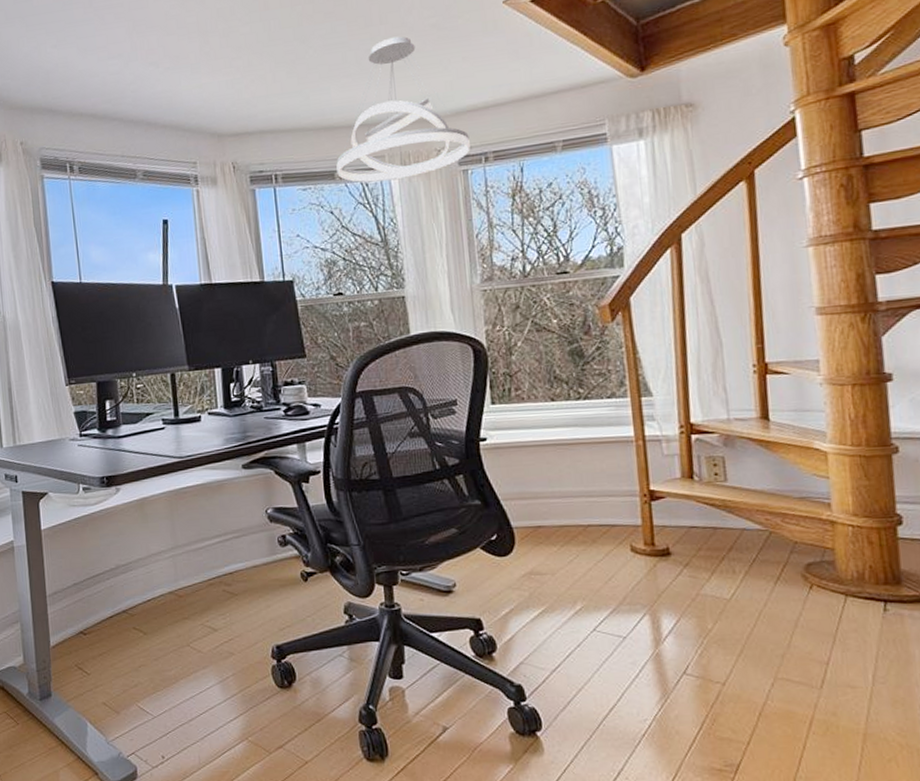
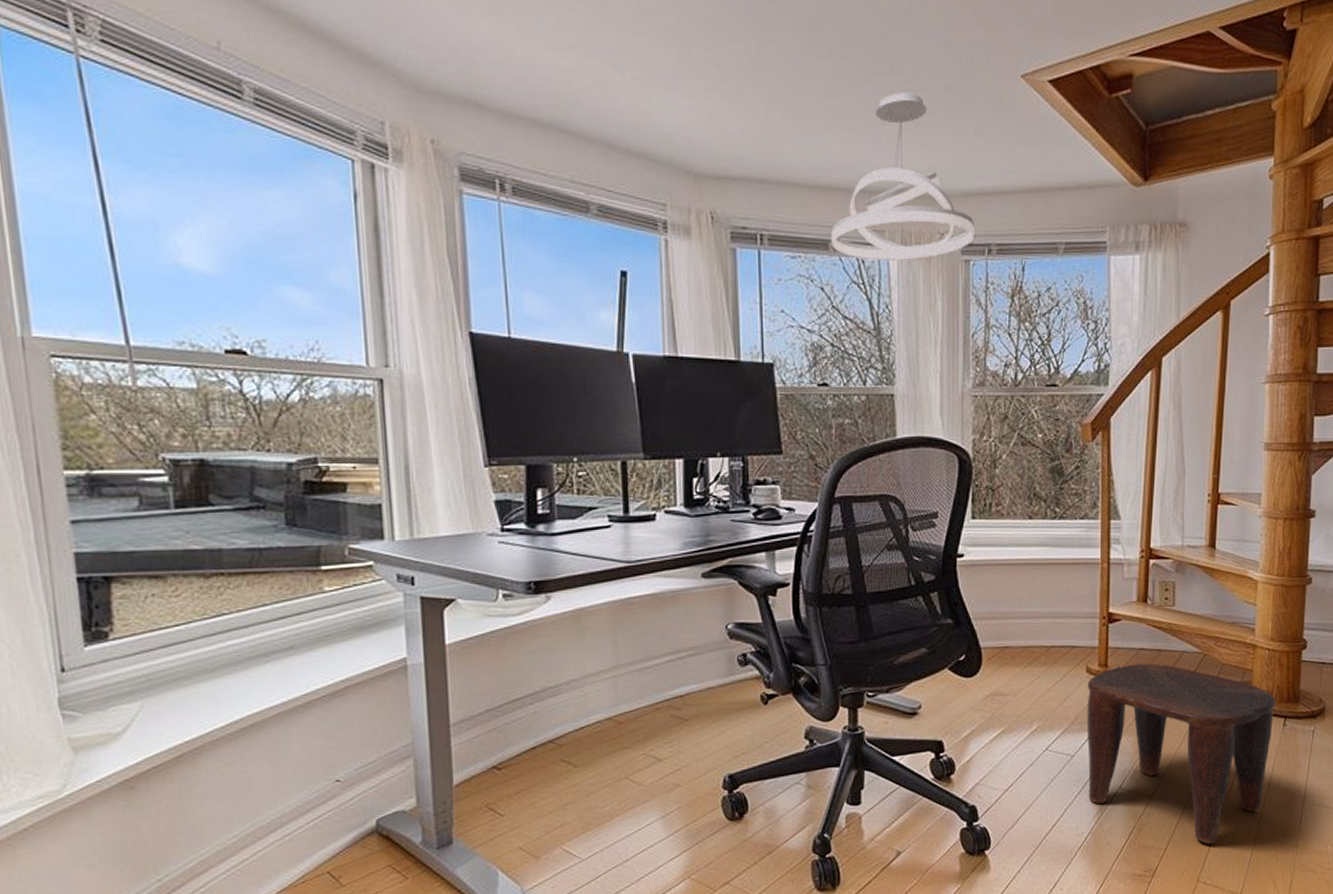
stool: none [633,541,870,741] -> present [1086,663,1275,844]

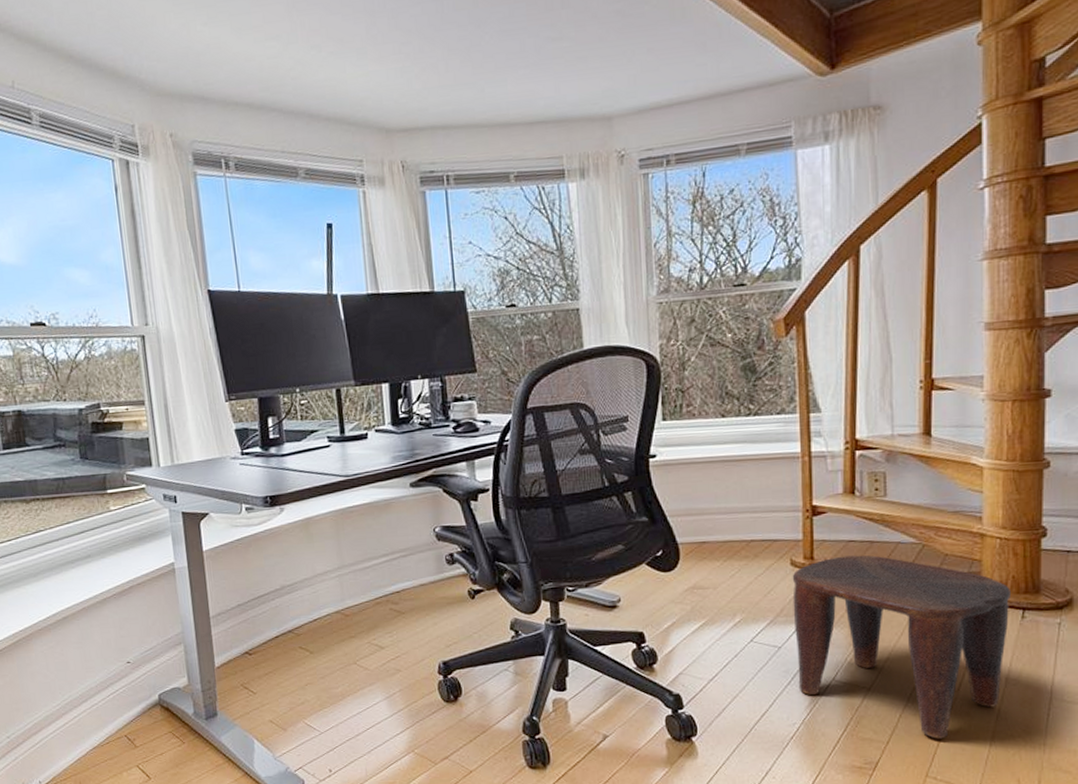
pendant light: present [831,92,974,260] -> none [511,23,652,186]

